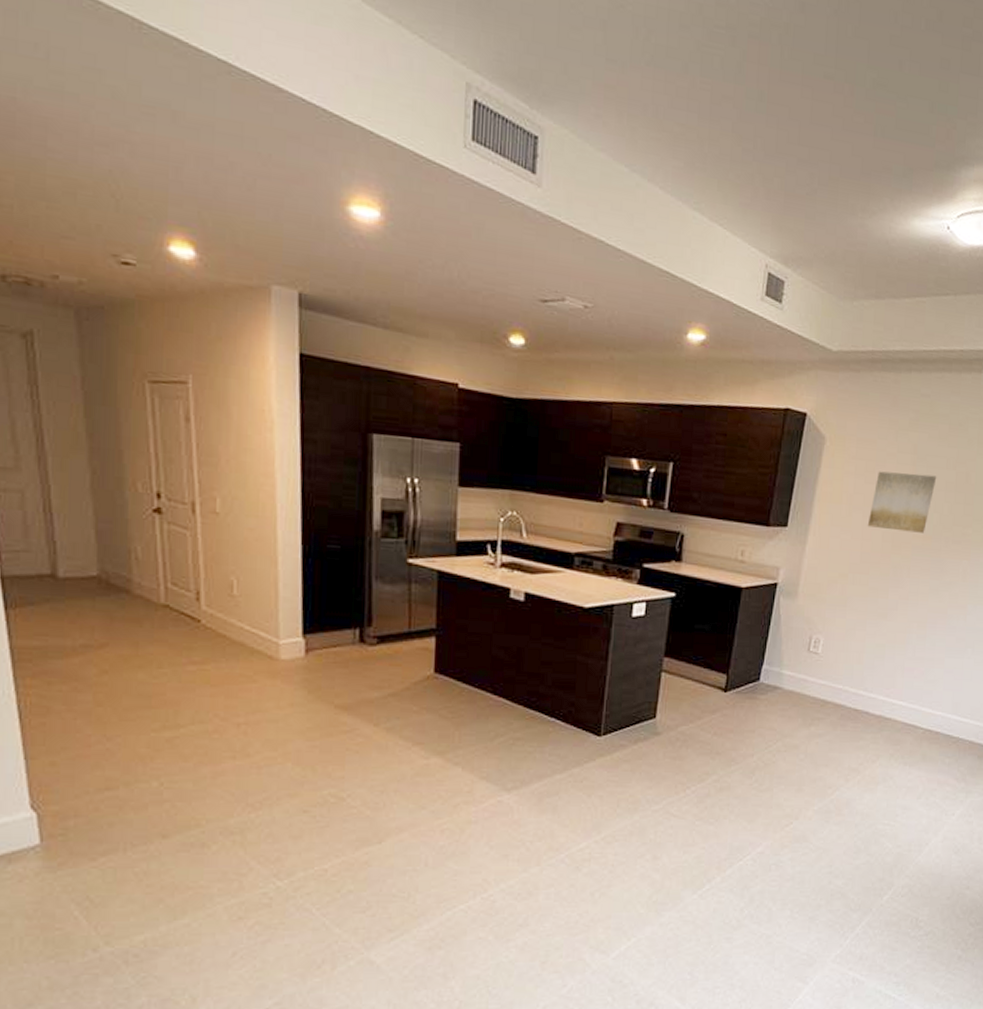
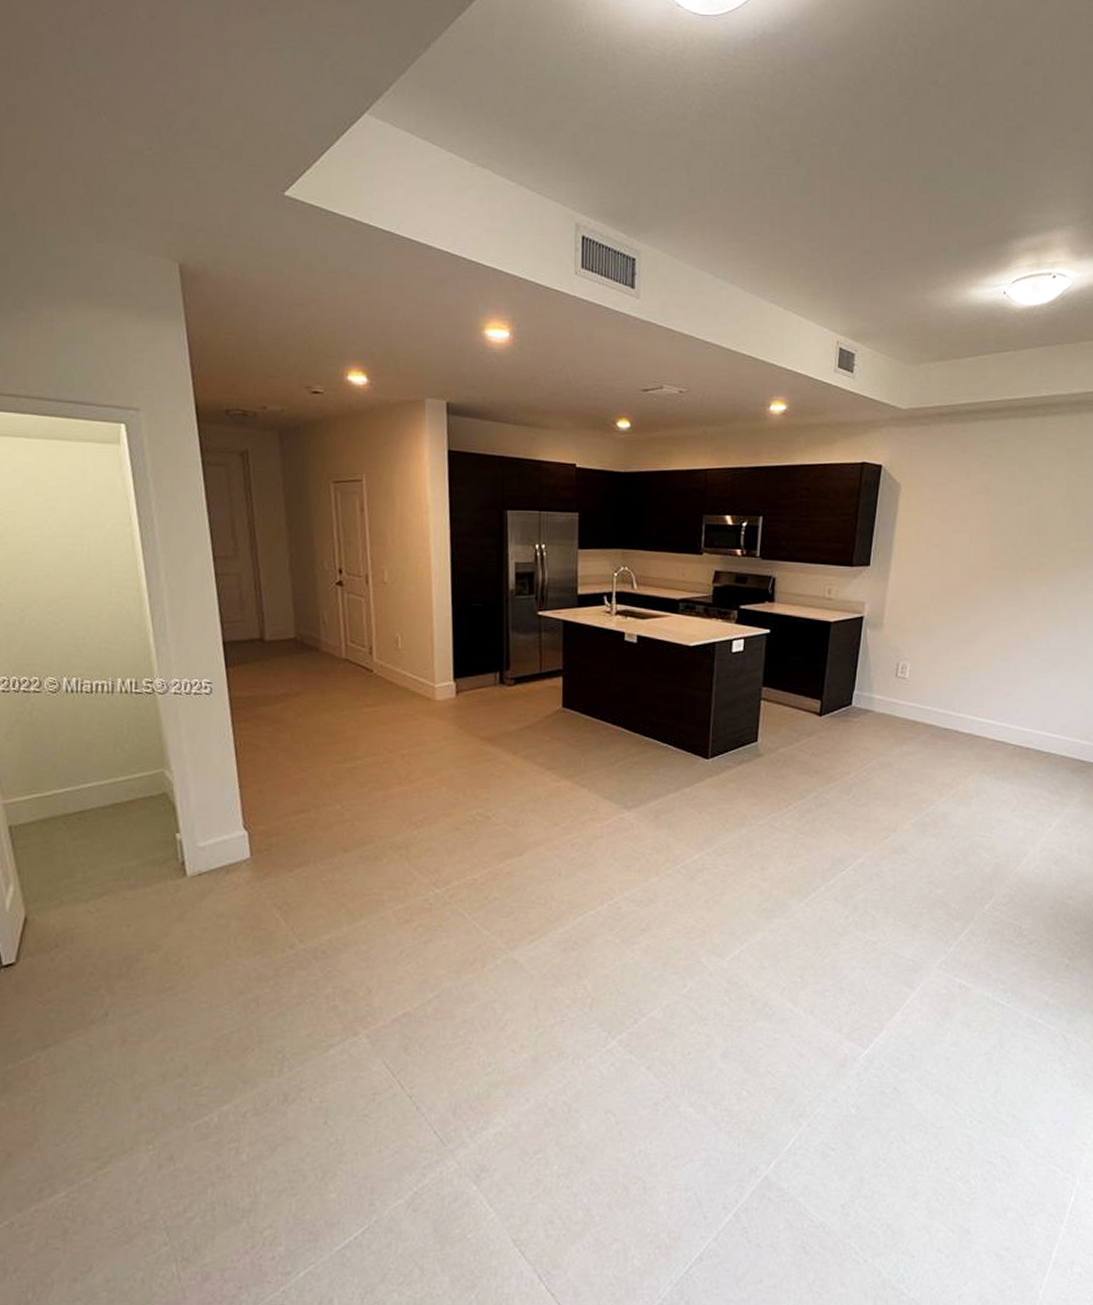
wall art: present [867,471,937,533] -> none [945,511,1010,564]

